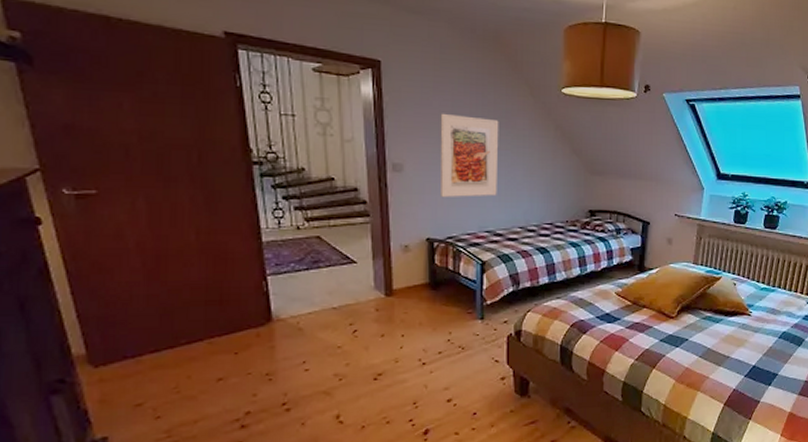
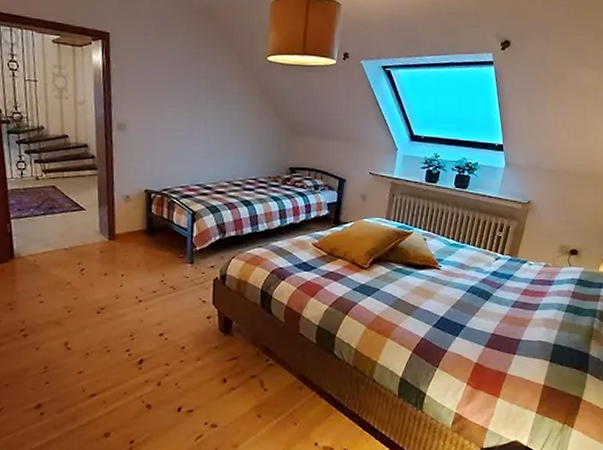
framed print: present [440,113,499,197] -> none [158,79,211,154]

